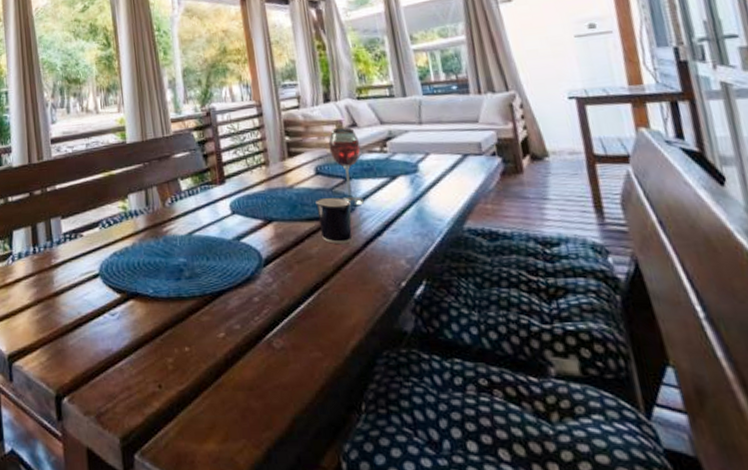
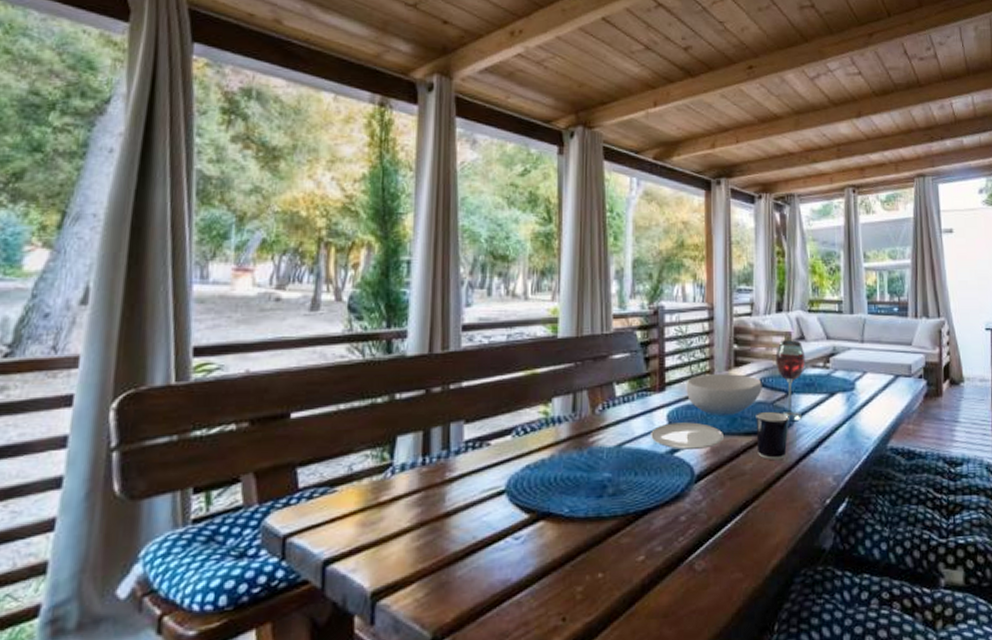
plate: none [217,210,286,237] -> present [651,422,723,451]
bowl: none [244,164,319,204] -> present [686,374,762,417]

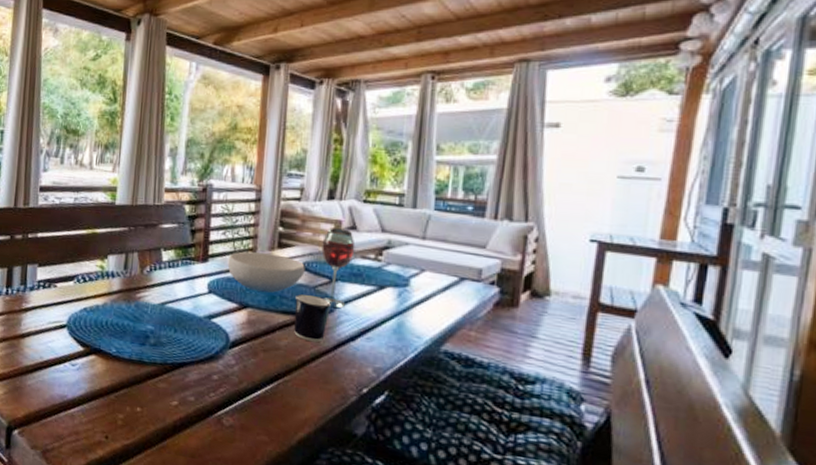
plate: present [651,422,723,451] -> none [191,291,261,320]

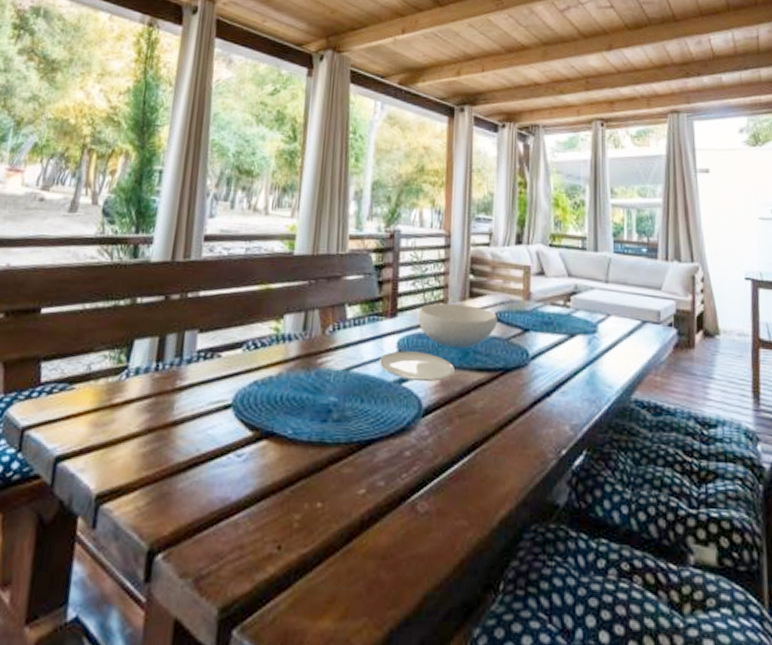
plate: none [191,291,261,320] -> present [379,351,454,382]
mug: present [294,294,331,343] -> none [489,347,525,402]
wineglass: present [319,228,355,308] -> none [513,274,545,360]

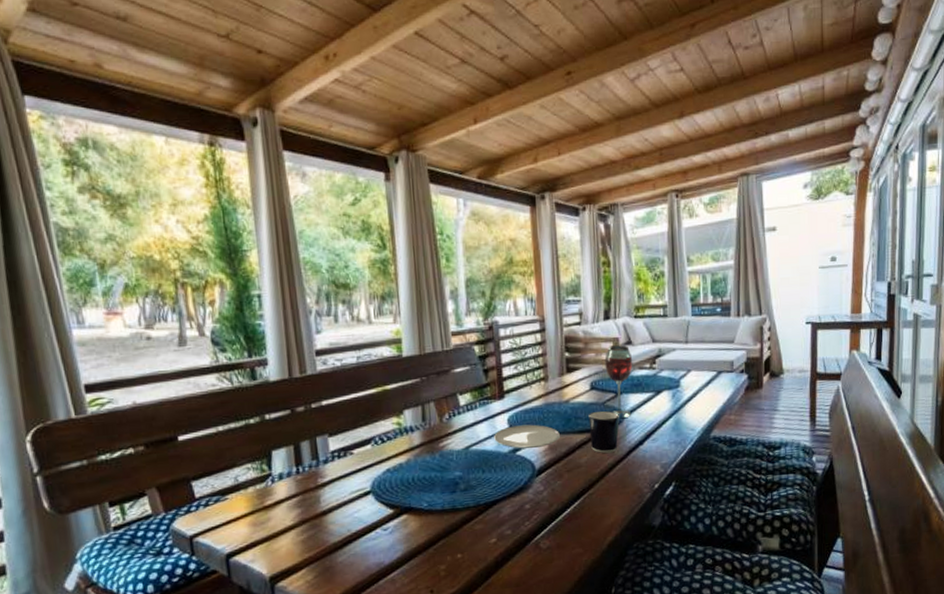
bowl: present [418,303,498,349] -> none [523,379,593,418]
mug: none [489,347,525,402] -> present [588,410,620,454]
wineglass: none [513,274,545,360] -> present [604,345,633,418]

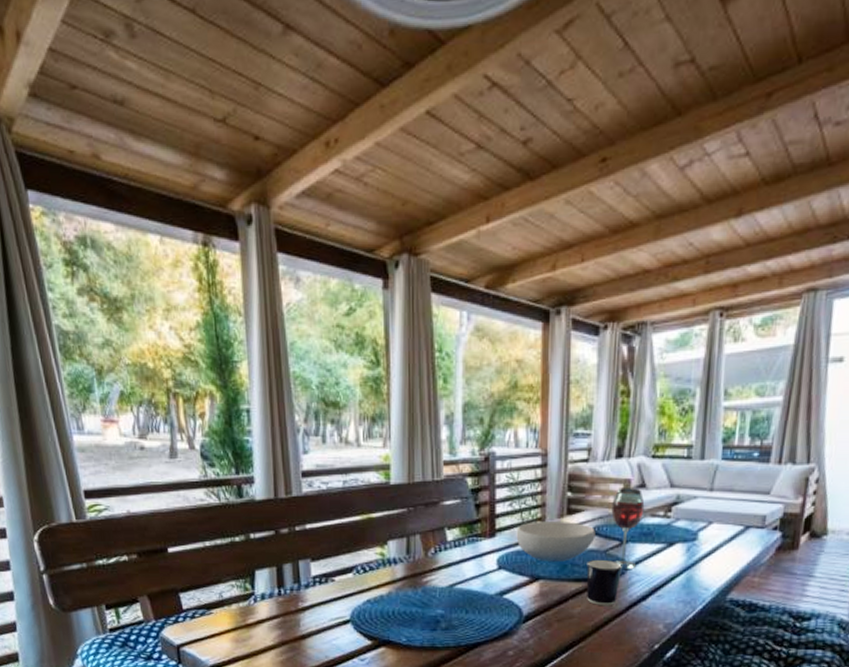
plate: present [494,424,560,449] -> none [481,567,553,593]
bowl: none [523,379,593,418] -> present [516,522,596,563]

